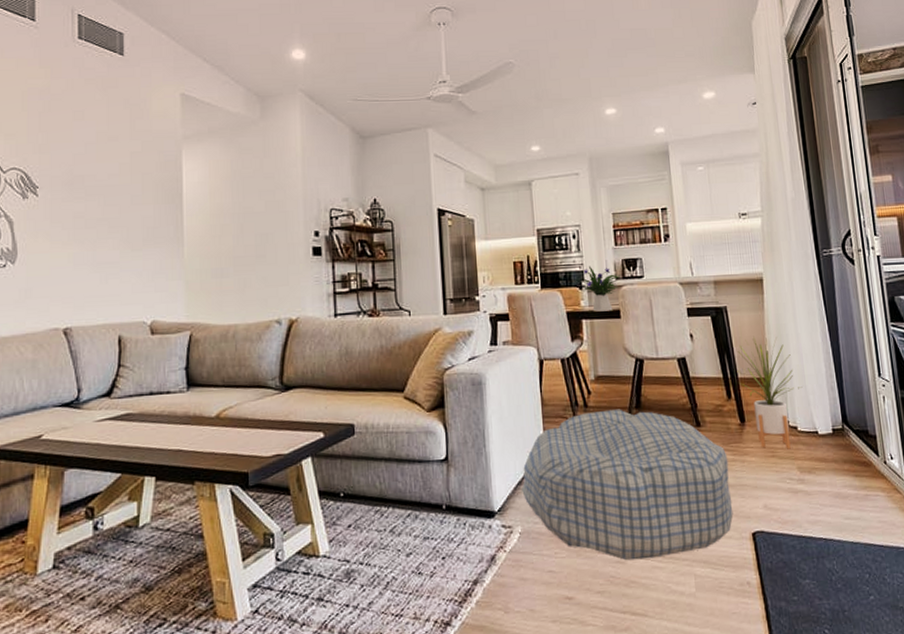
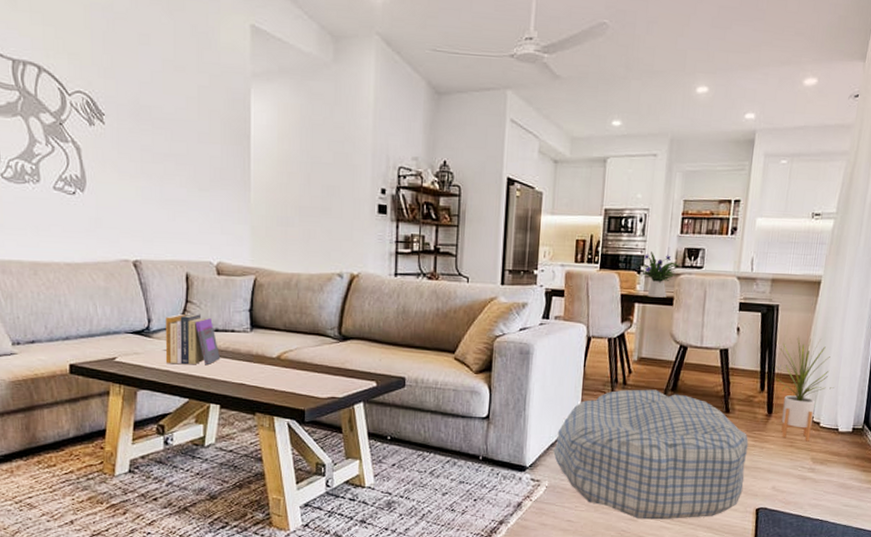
books: none [96,378,156,436] -> present [165,314,221,366]

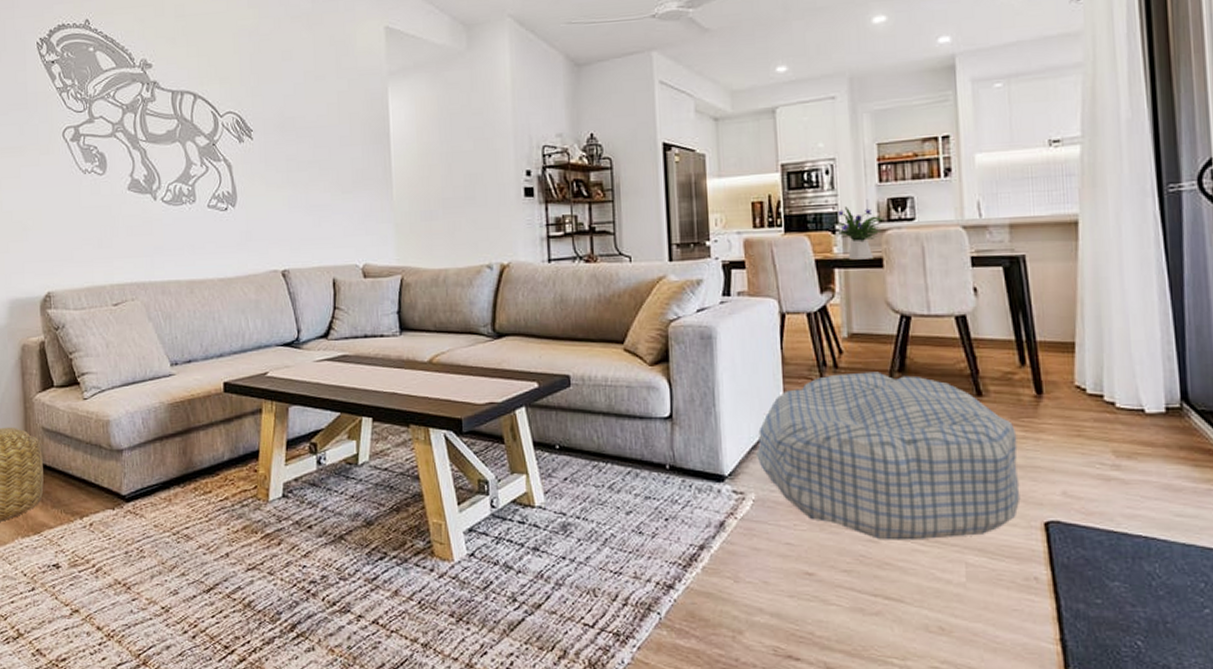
books: present [165,314,221,366] -> none [314,320,371,376]
house plant: present [776,335,834,442] -> none [1037,291,1126,429]

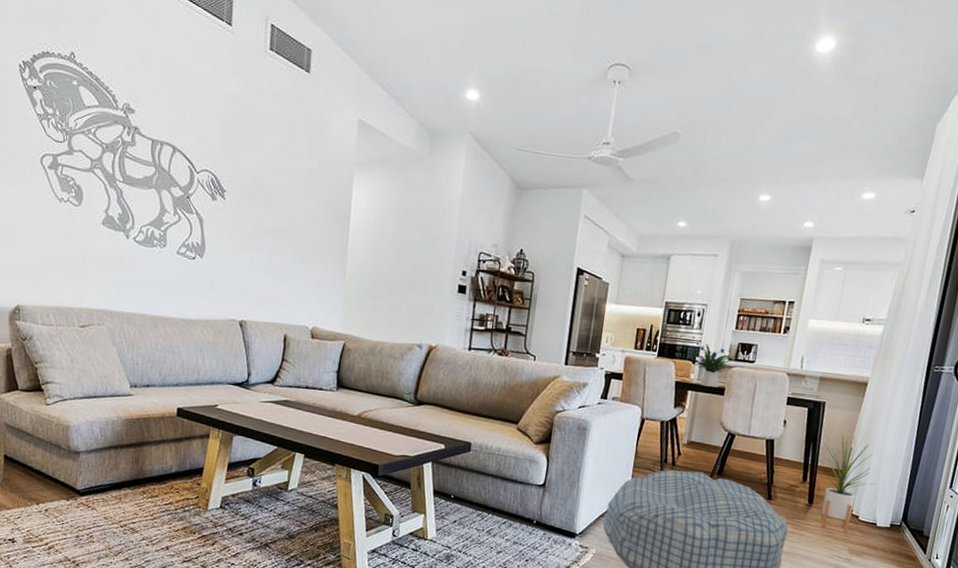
house plant: none [1037,291,1126,429] -> present [818,432,875,533]

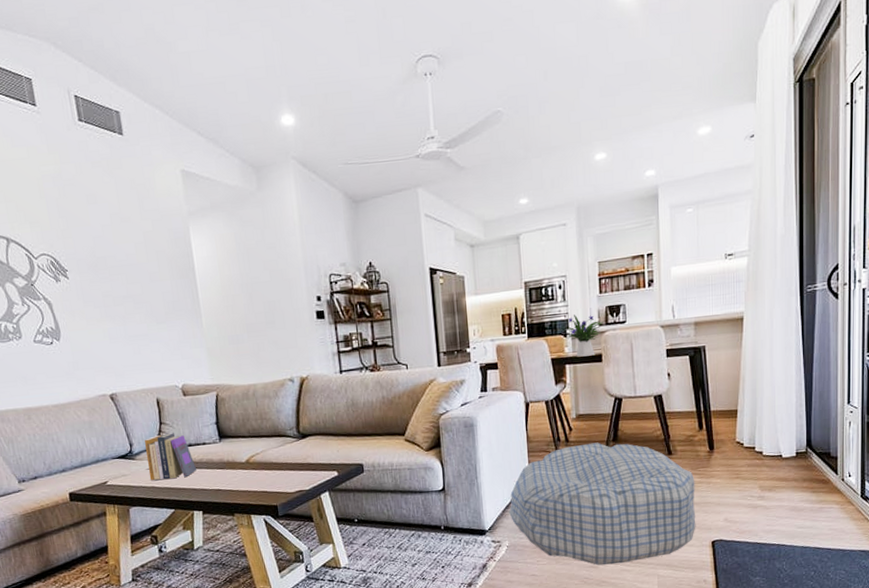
books: none [260,371,309,418] -> present [145,433,197,481]
house plant: present [818,432,875,533] -> none [712,372,772,472]

